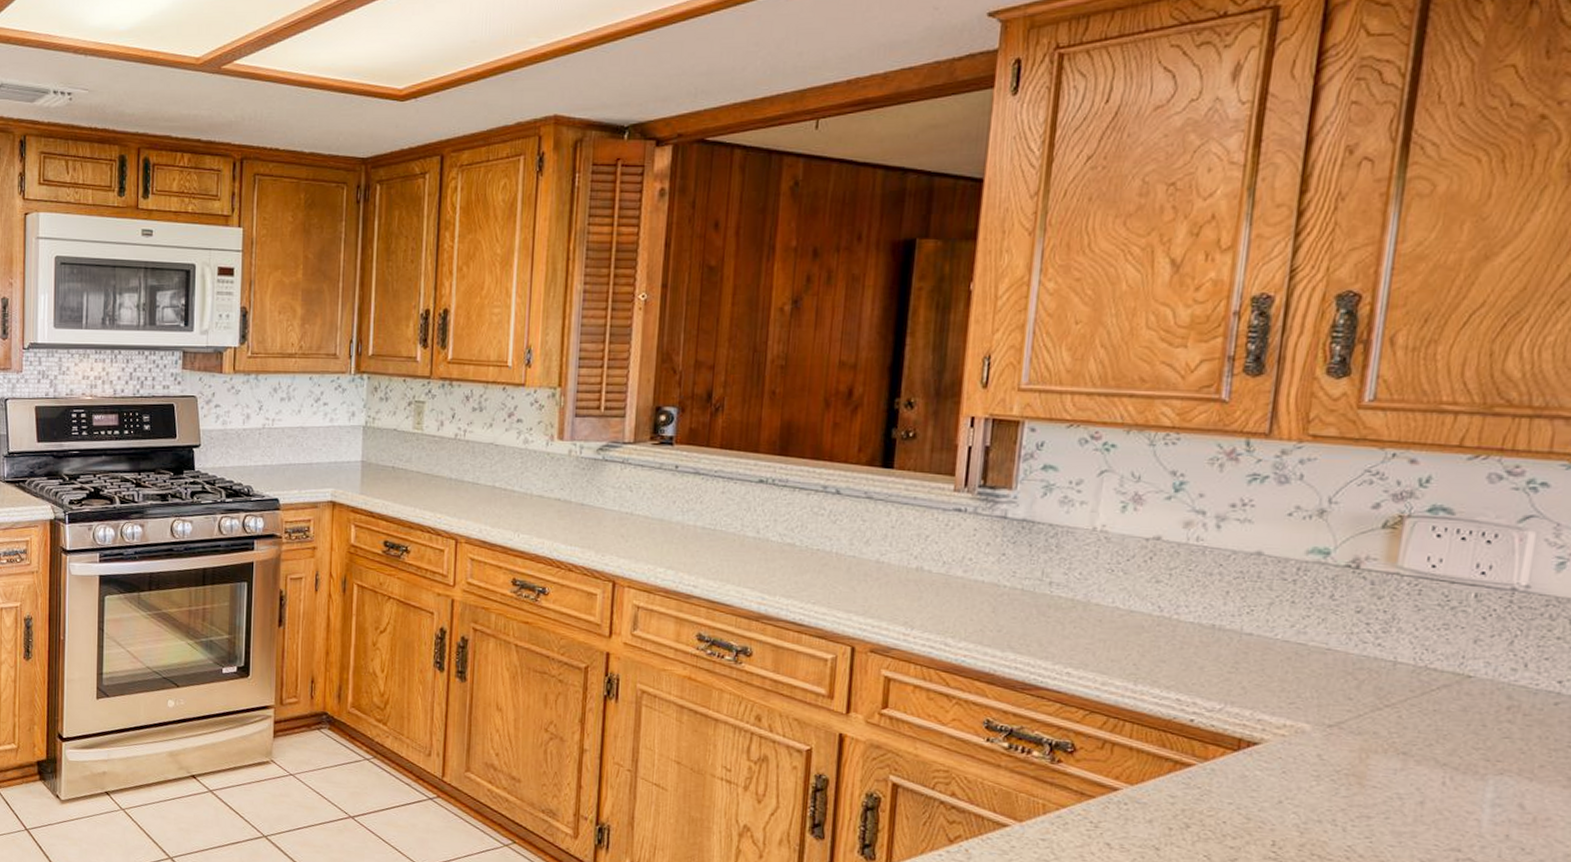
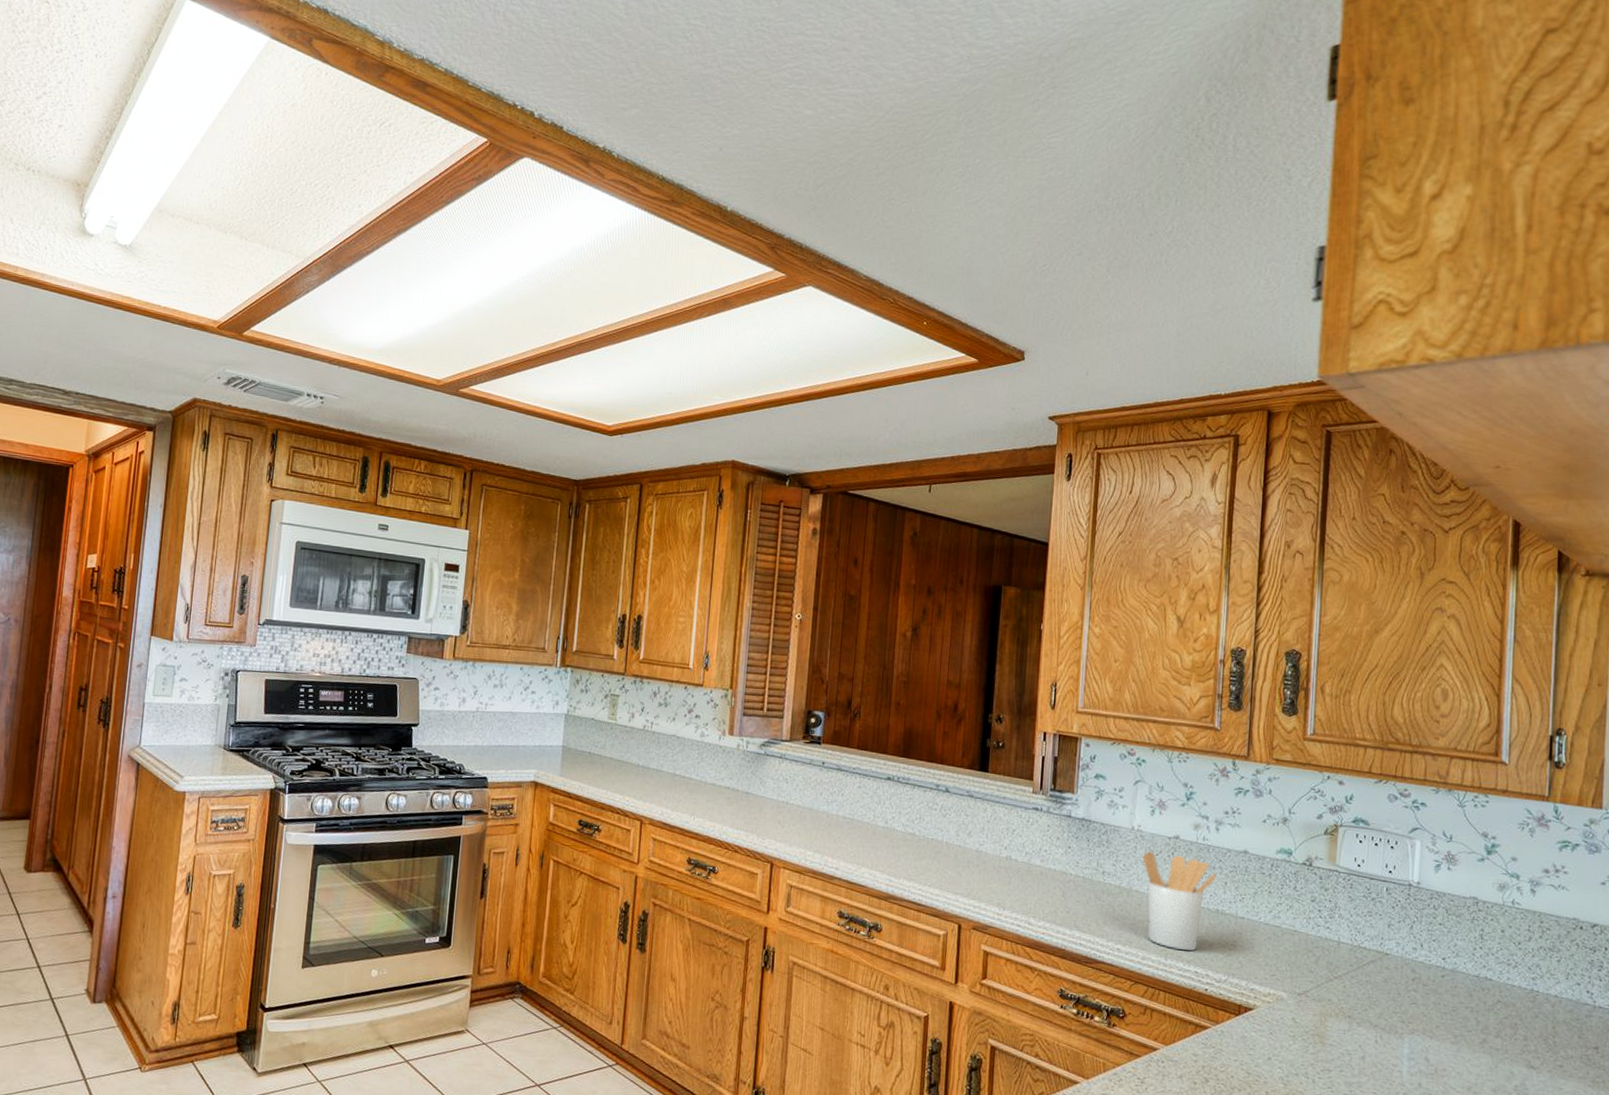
utensil holder: none [1106,555,1214,676] -> present [1142,850,1217,952]

